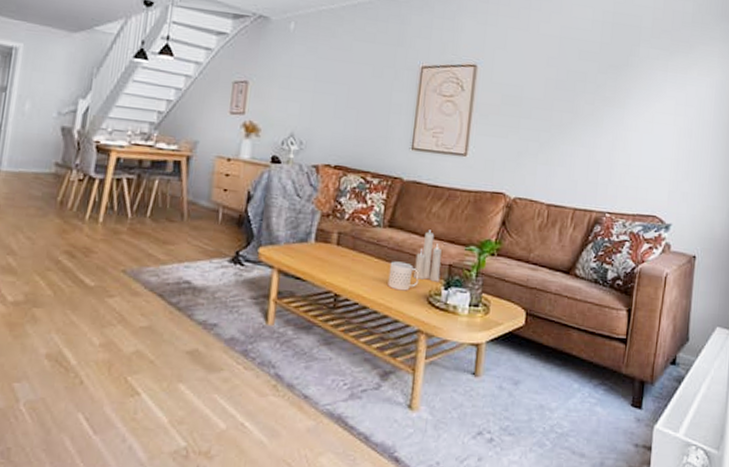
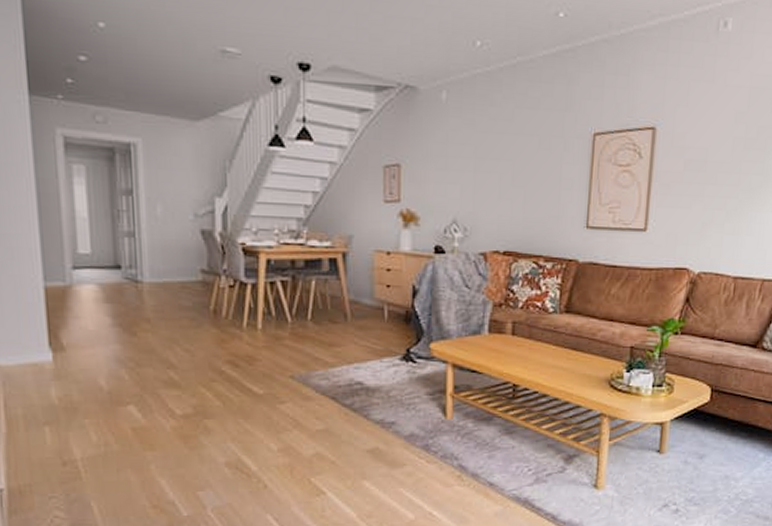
mug: present [387,261,420,291] -> none [567,347,600,376]
candle: present [412,230,442,282] -> none [593,312,623,365]

